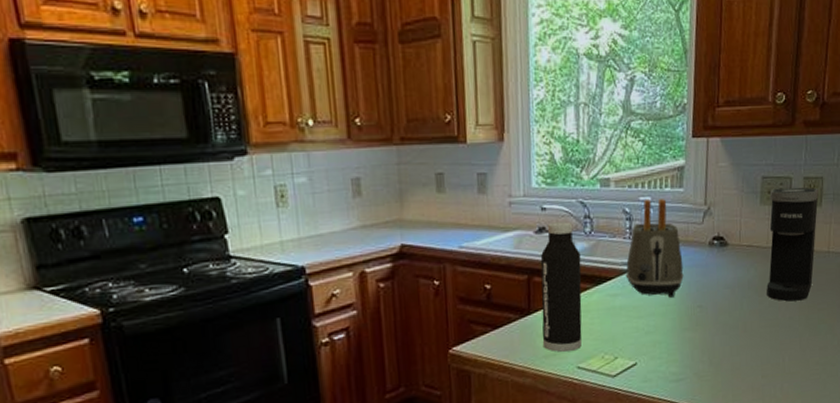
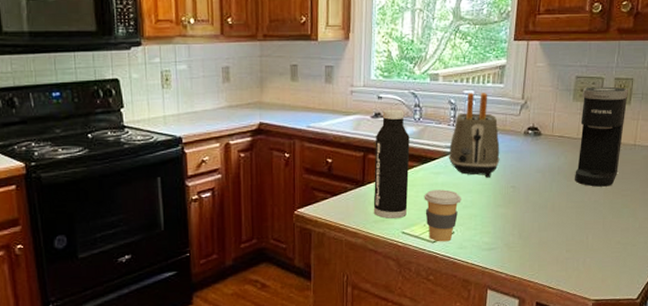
coffee cup: none [600,314,643,376] -> present [424,189,461,242]

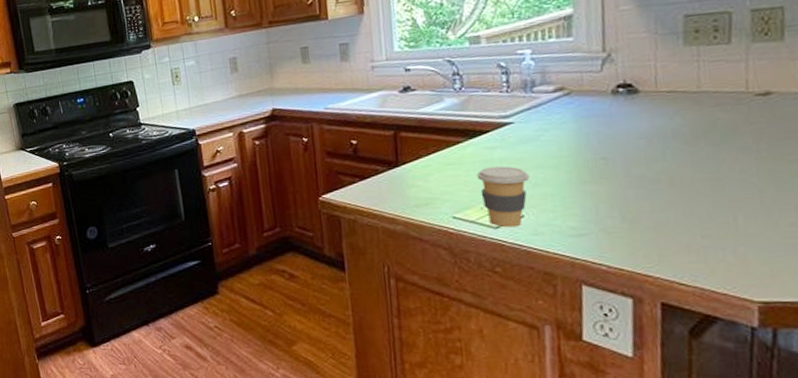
water bottle: present [373,109,410,220] -> none [406,80,457,203]
toaster: present [448,92,500,178] -> none [504,50,580,149]
coffee maker: present [575,86,628,187] -> none [697,20,778,152]

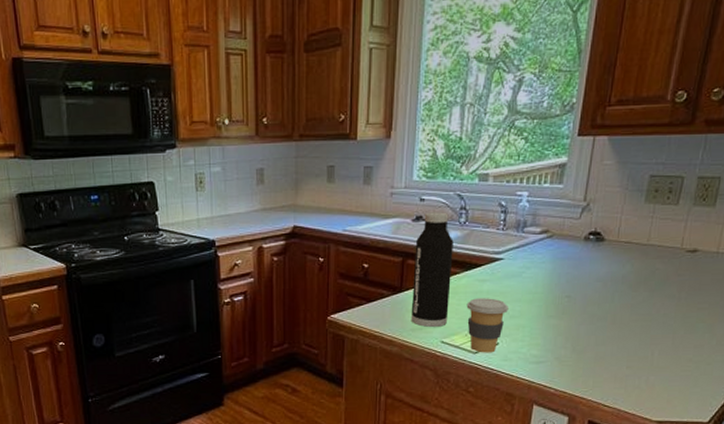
water bottle: none [406,80,457,203] -> present [411,212,454,328]

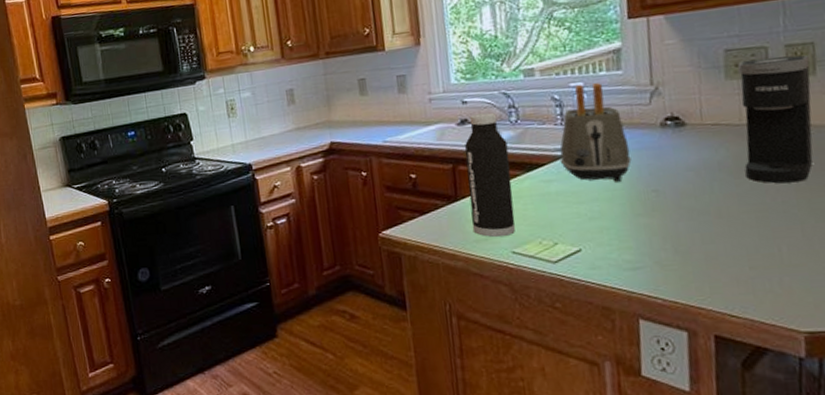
coffee cup: present [466,298,509,353] -> none [534,199,586,262]
toaster: none [495,193,555,286] -> present [559,83,632,182]
coffee maker: none [641,186,714,299] -> present [737,55,813,184]

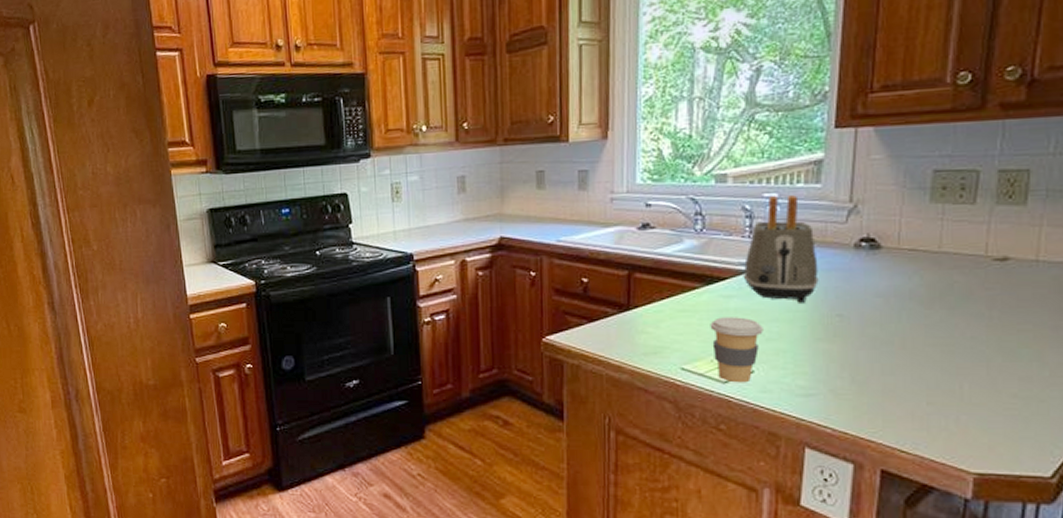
water bottle: present [464,112,516,238] -> none [642,218,690,352]
coffee cup: none [534,199,586,262] -> present [710,317,763,383]
coffee maker: present [737,55,813,184] -> none [937,182,1022,318]

